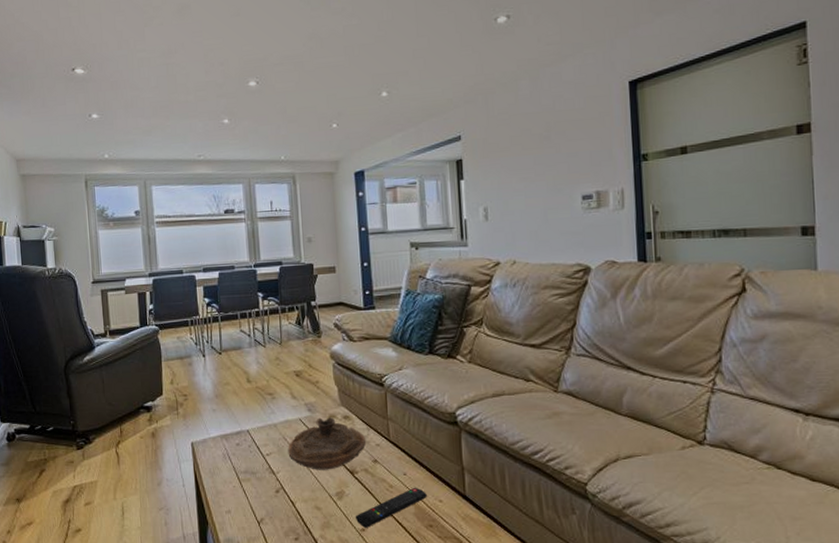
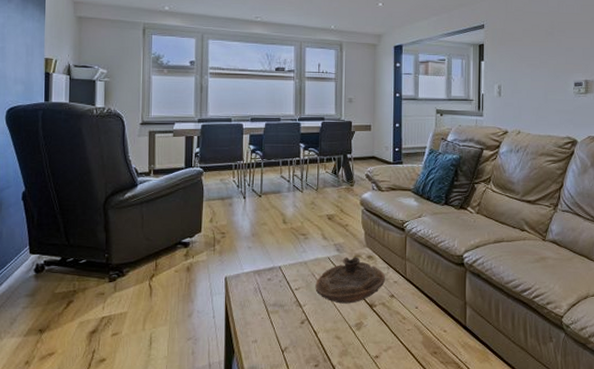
remote control: present [355,487,427,528] -> none [370,319,434,355]

